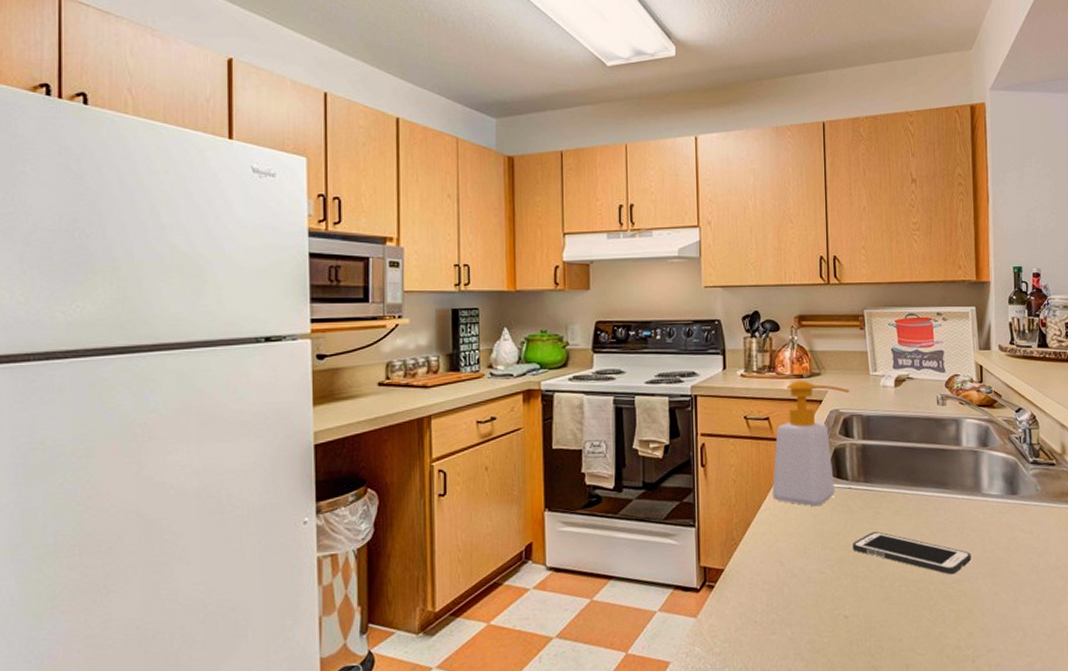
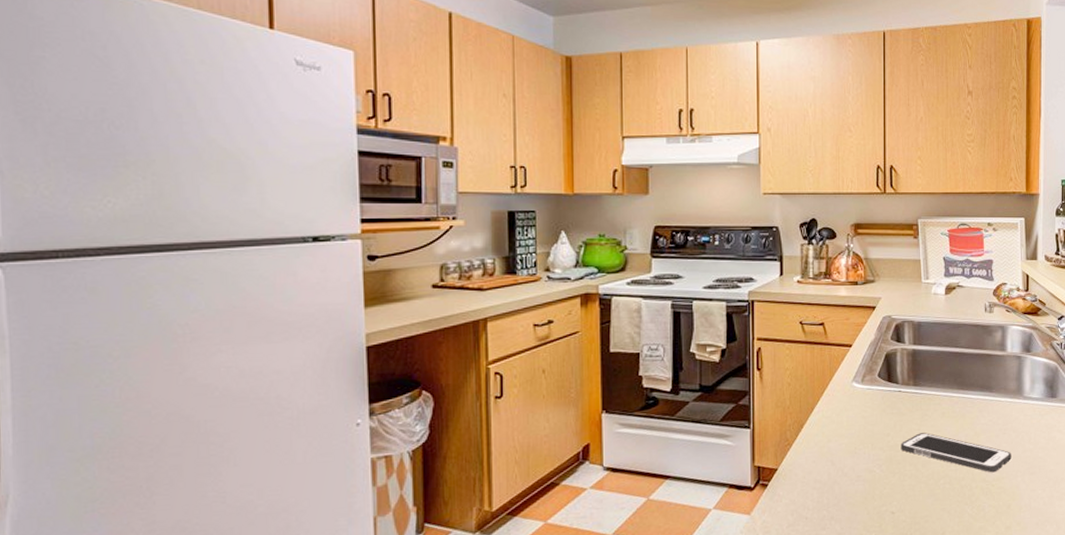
soap bottle: present [772,380,850,507] -> none [825,287,902,409]

